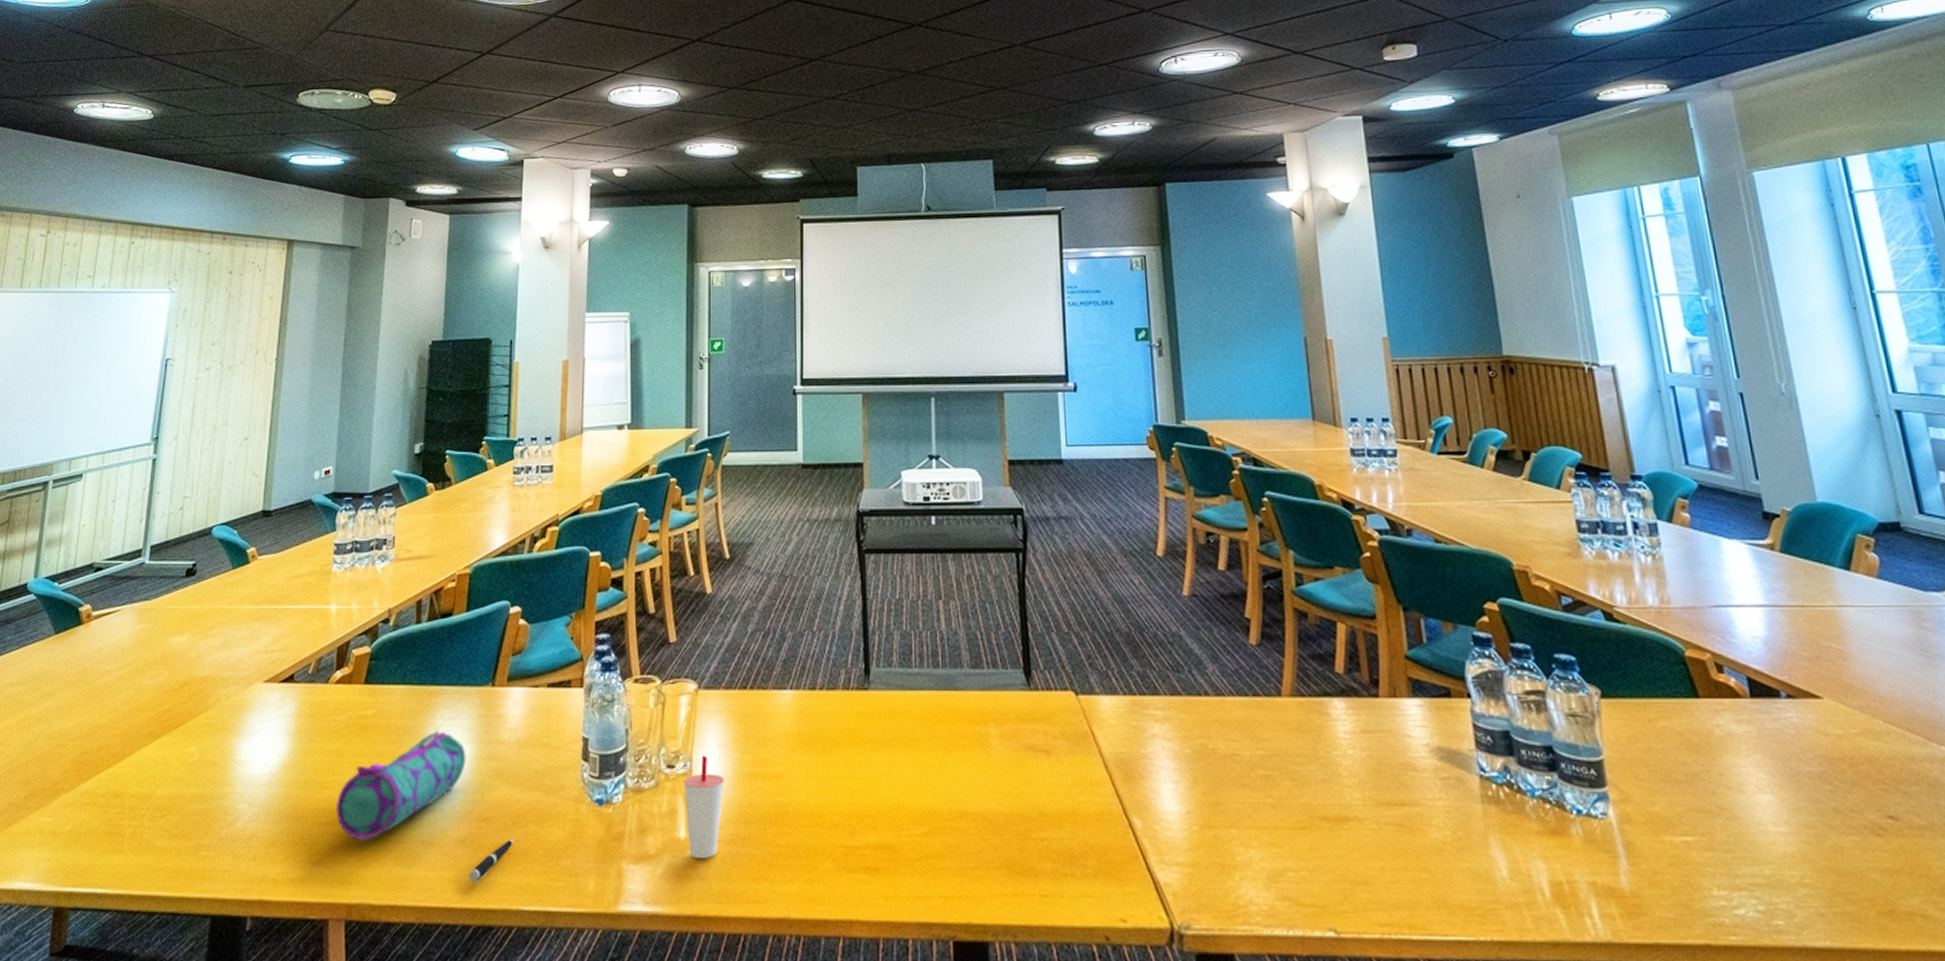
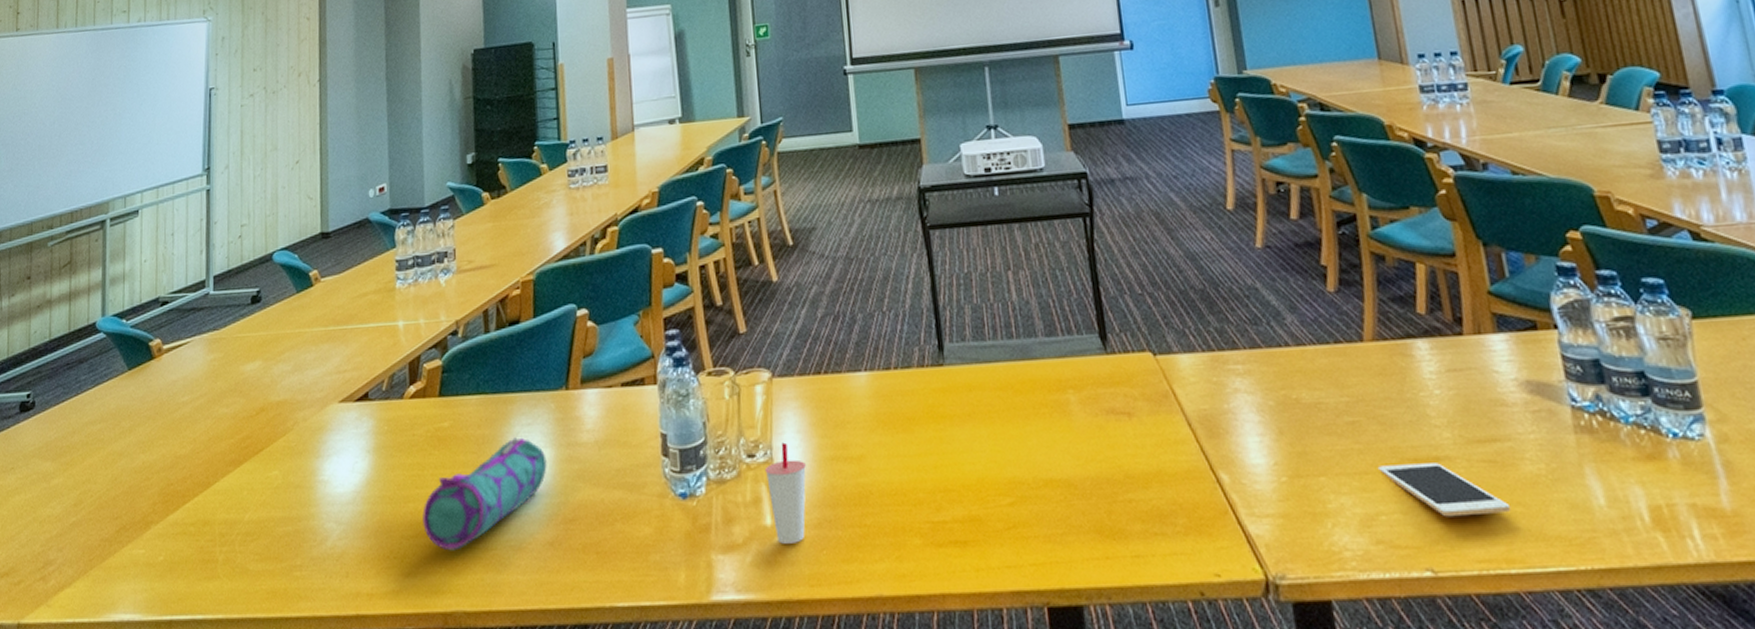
pen: present [468,838,514,884] -> none [559,537,602,584]
cell phone: none [1287,822,1416,879] -> present [1377,463,1512,517]

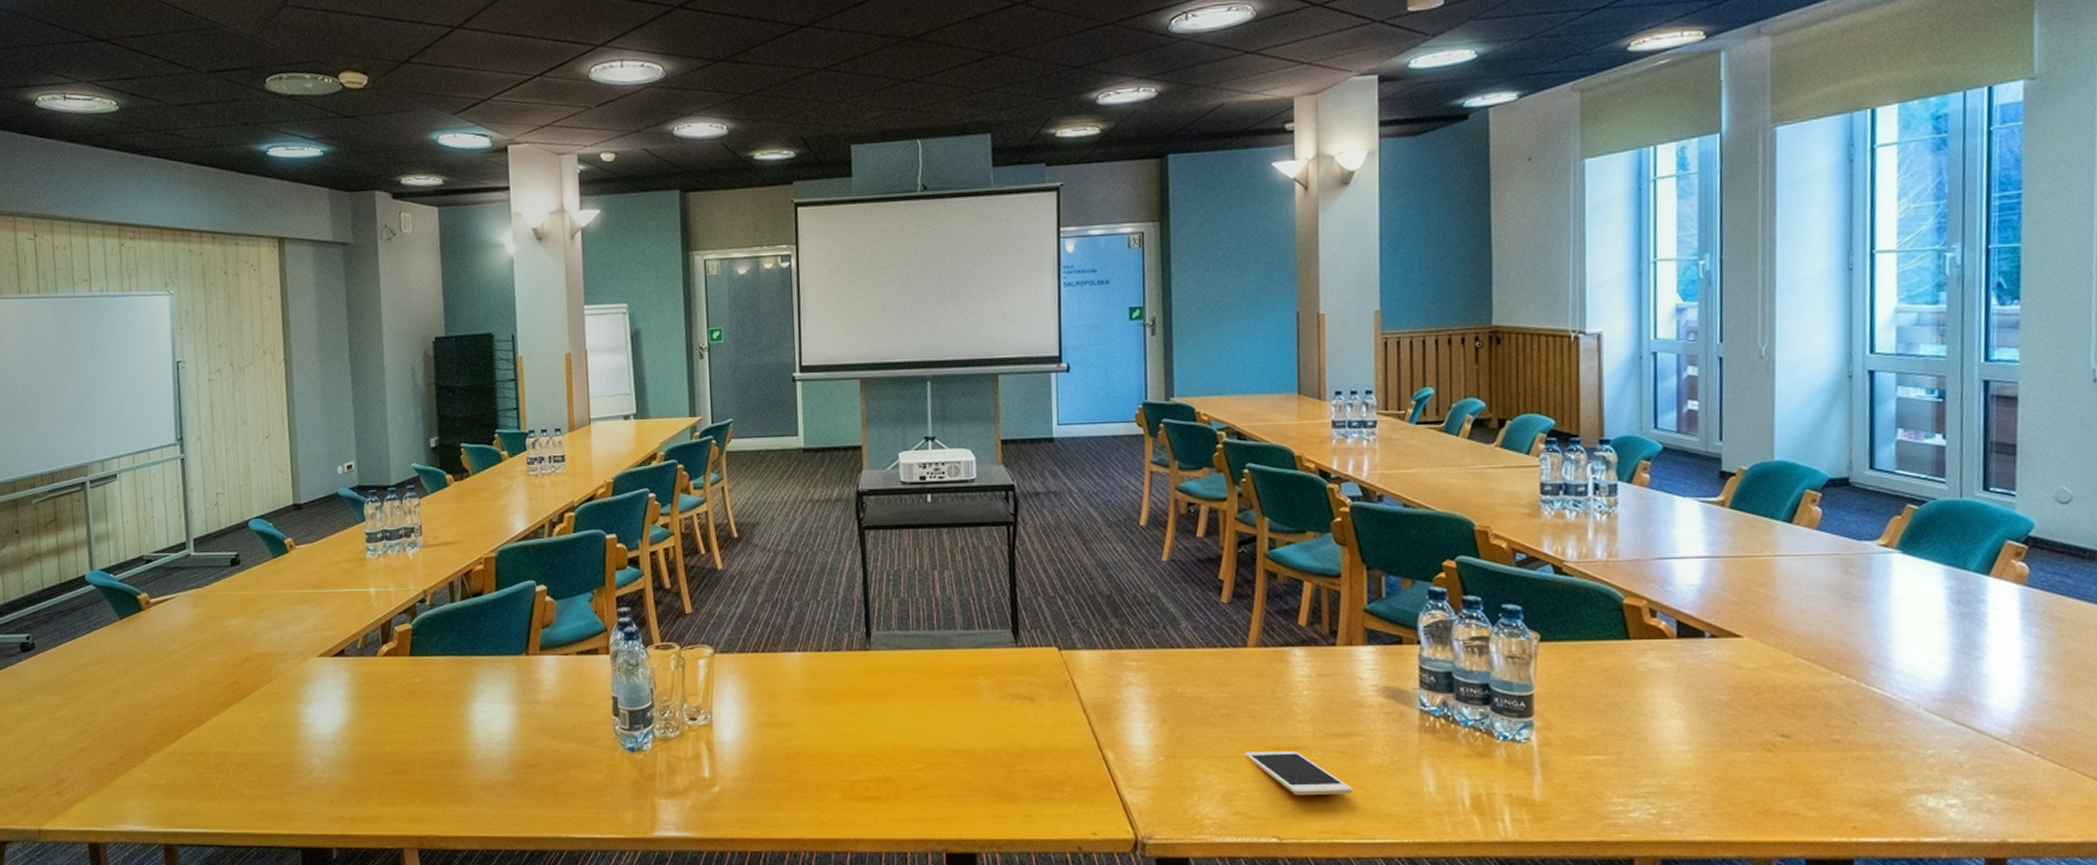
pencil case: present [422,437,547,551] -> none [398,694,509,786]
cup: present [764,442,806,544] -> none [705,709,742,793]

